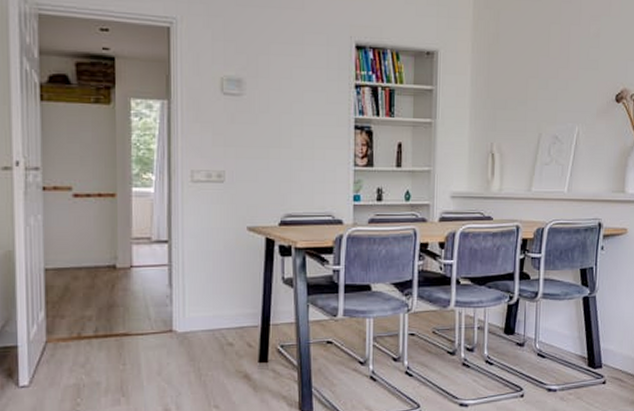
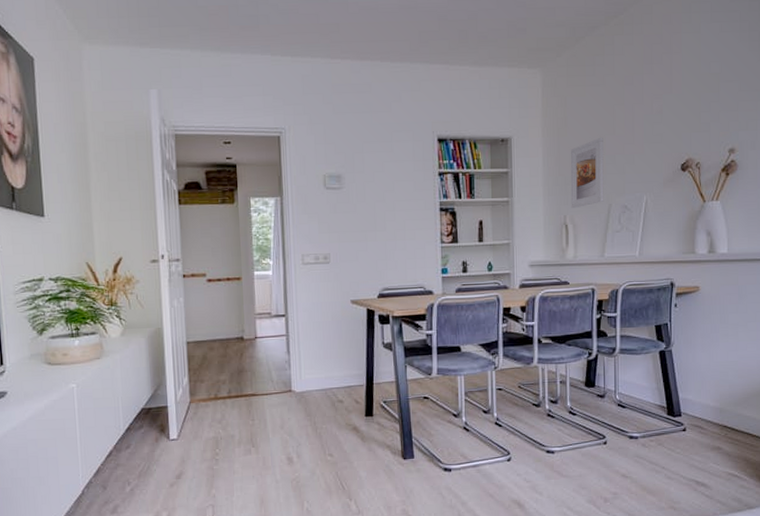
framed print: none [498,58,537,136] -> present [570,137,604,209]

